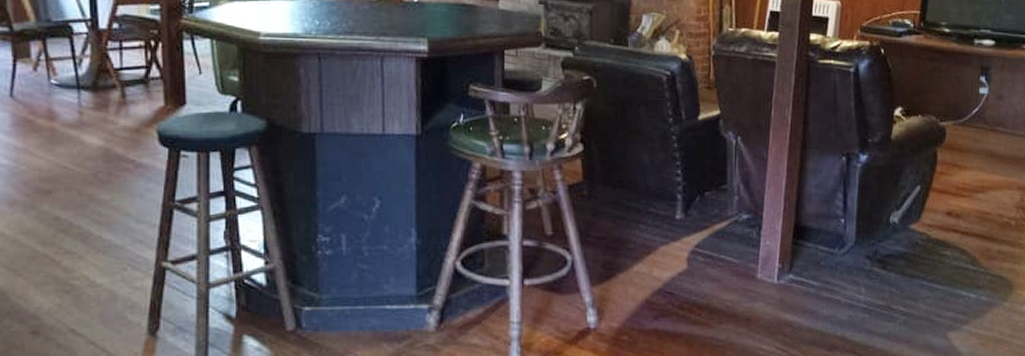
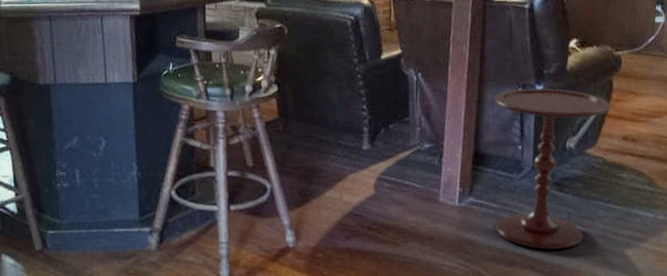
side table: none [815,157,935,333] -> present [494,87,611,250]

